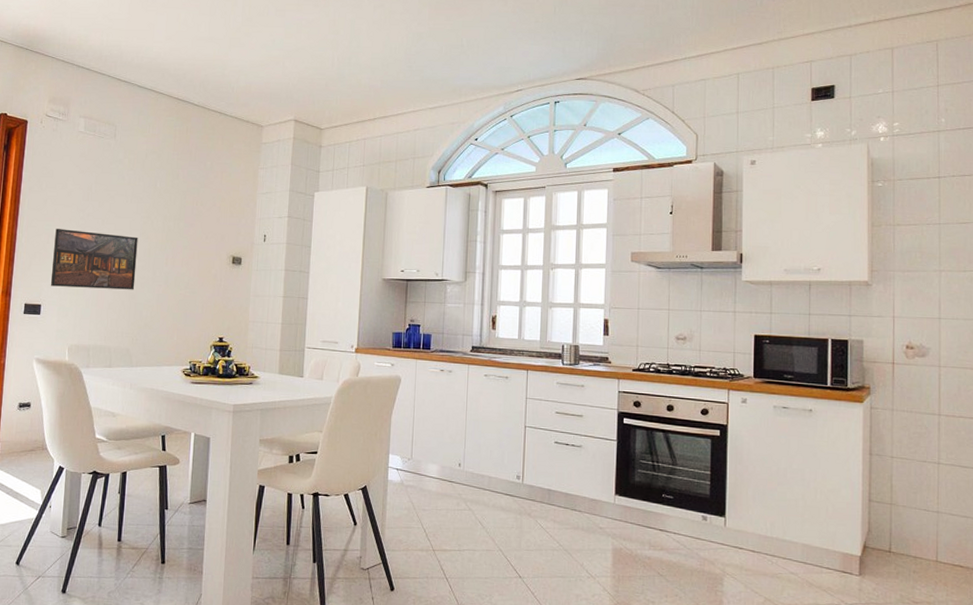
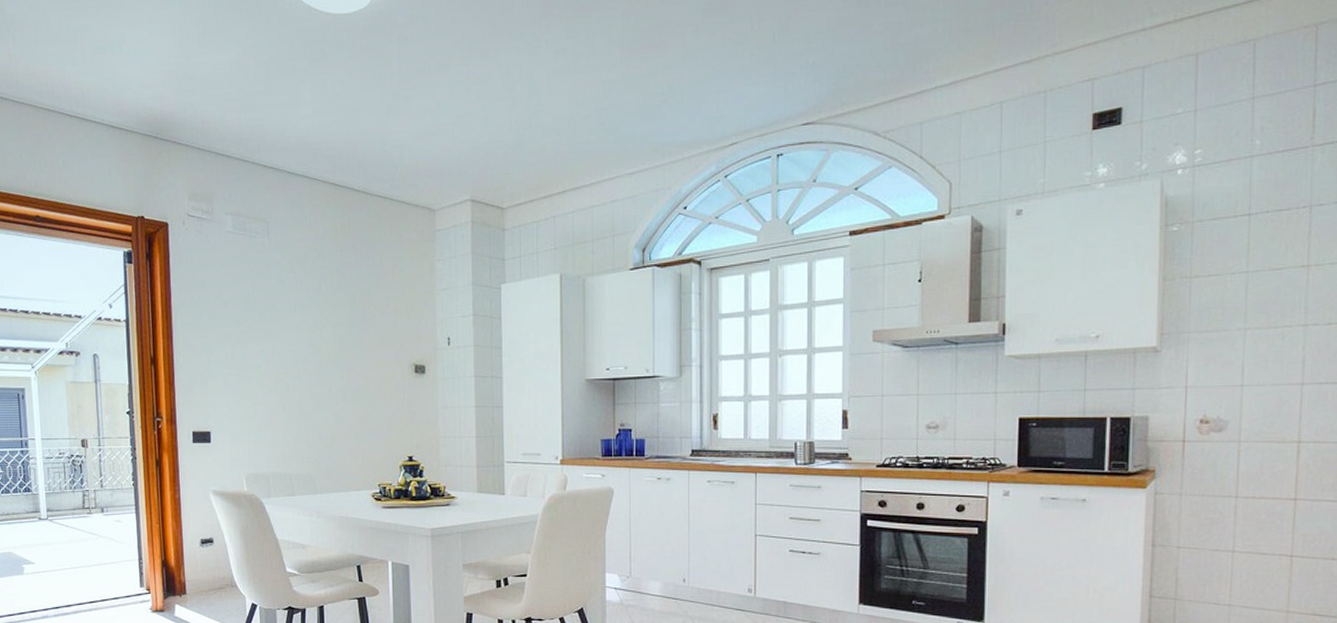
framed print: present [50,229,138,290] -> none [215,345,310,411]

